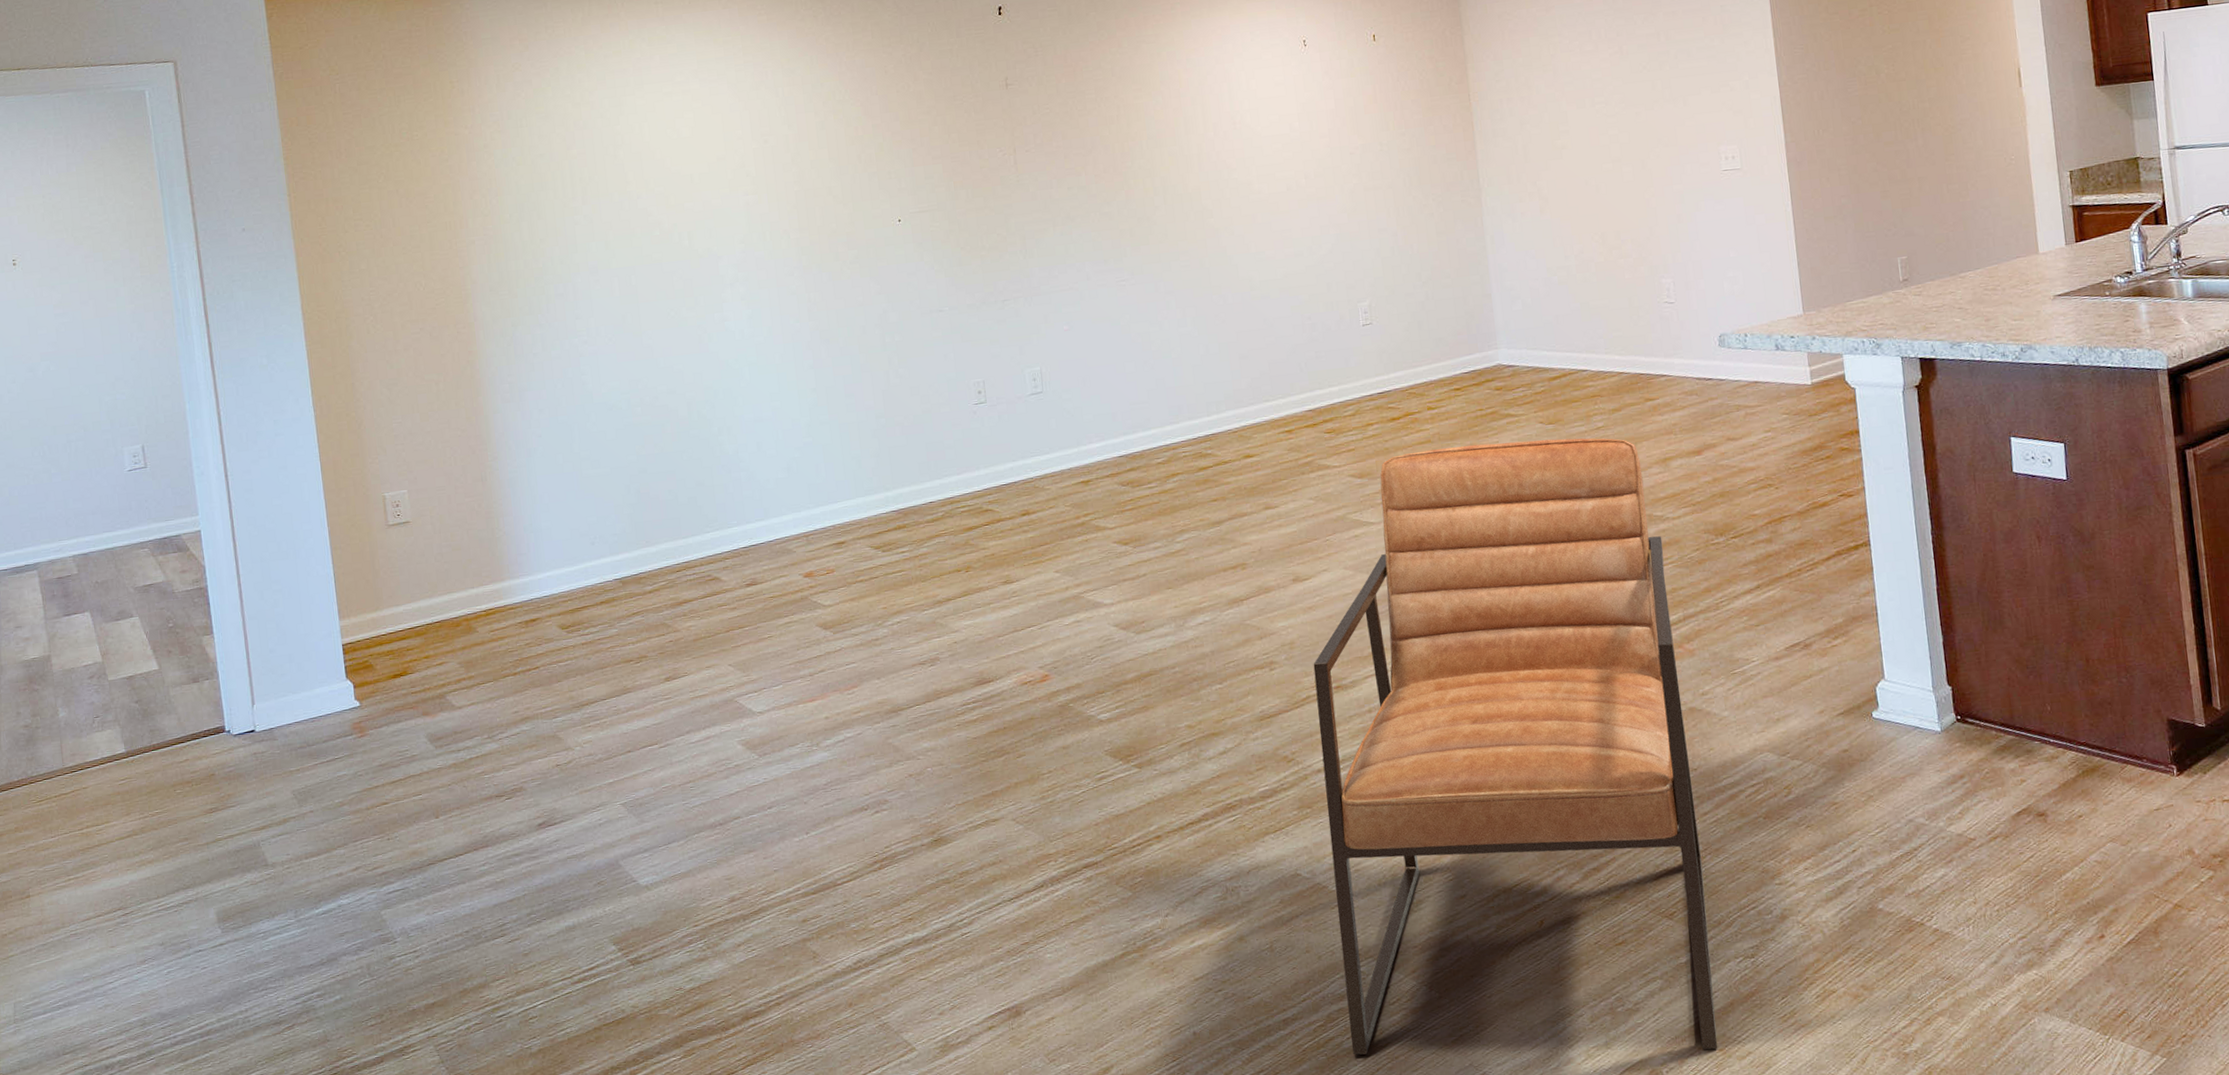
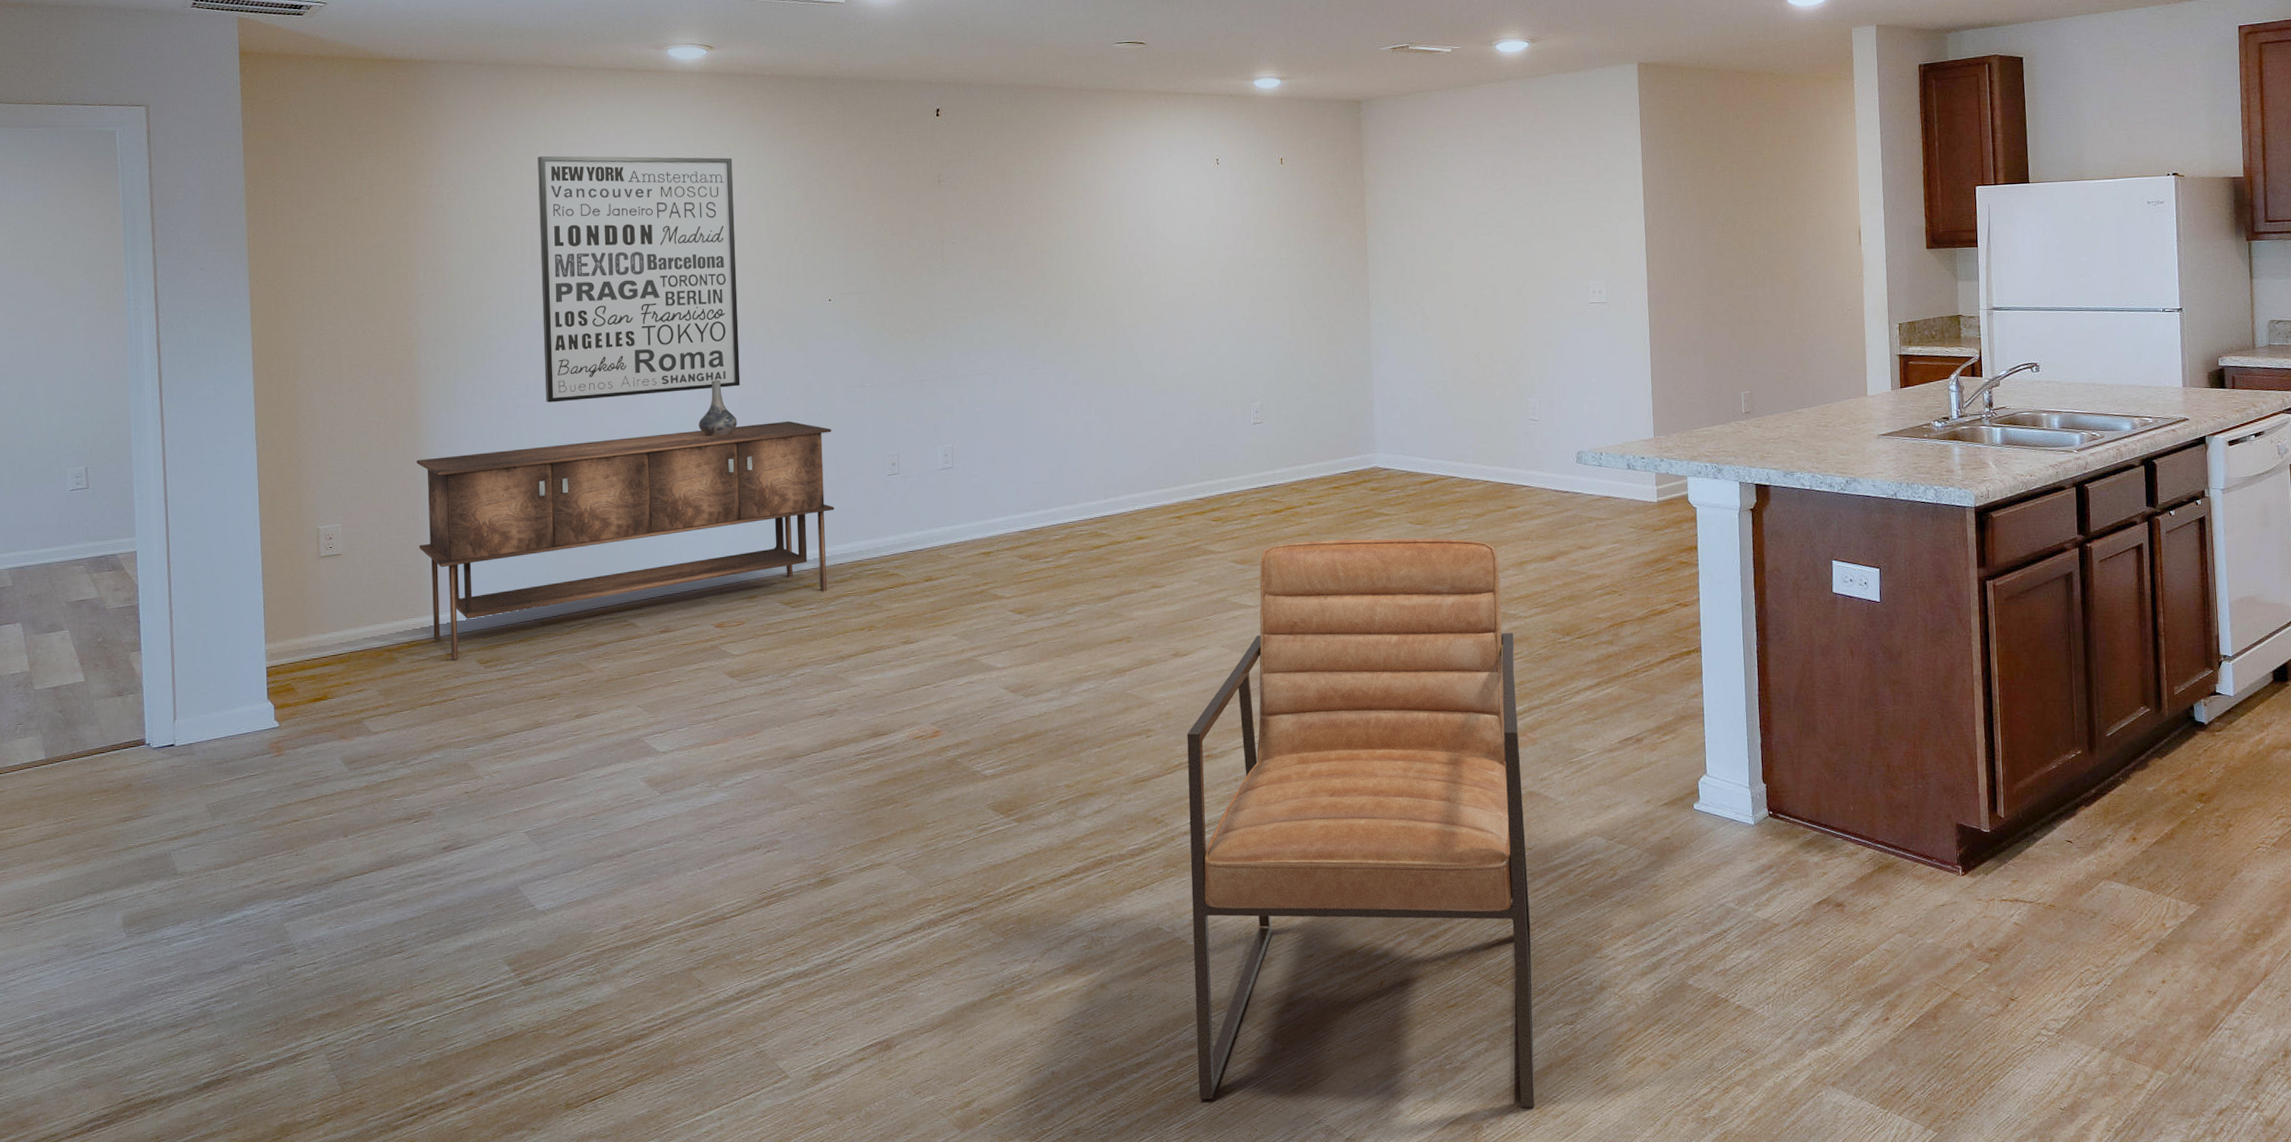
sideboard: none [480,352,921,627] -> present [416,421,835,660]
wall art: none [581,75,812,349] -> present [538,155,741,403]
decorative vase: none [771,313,812,375] -> present [699,380,738,437]

